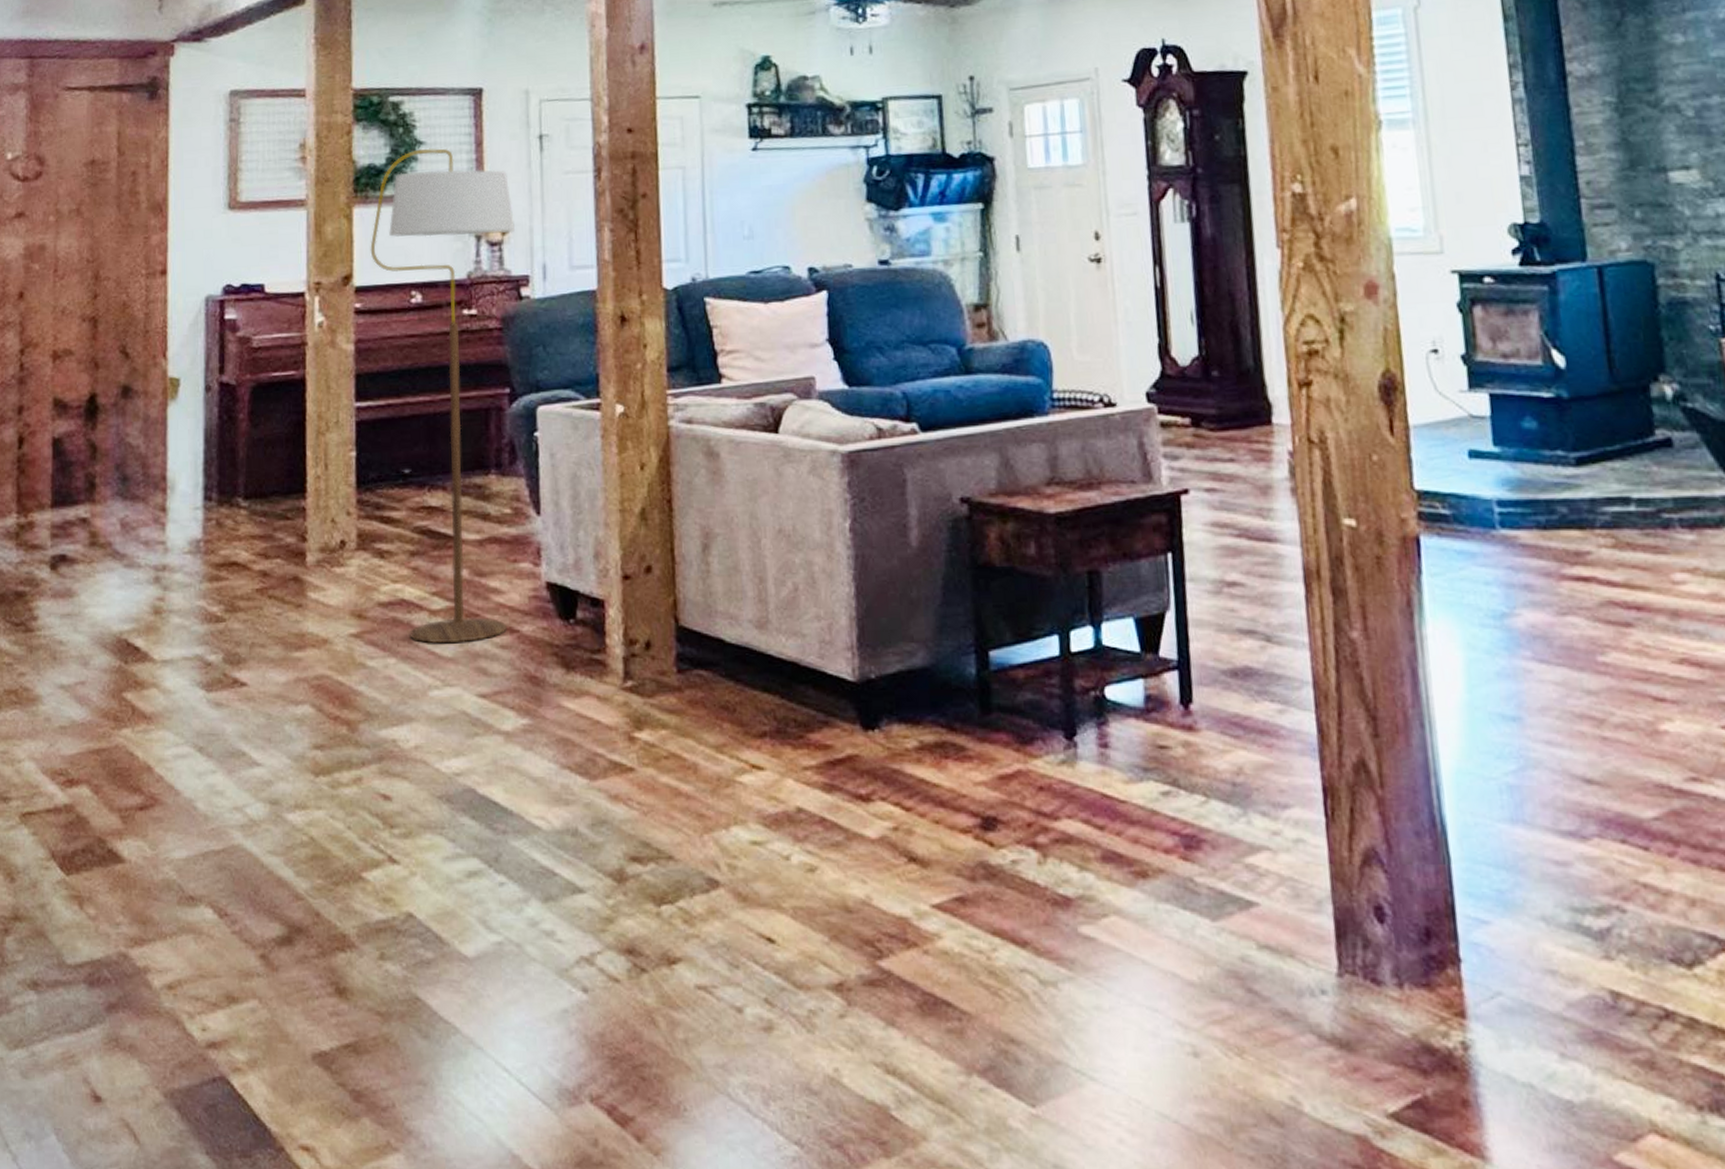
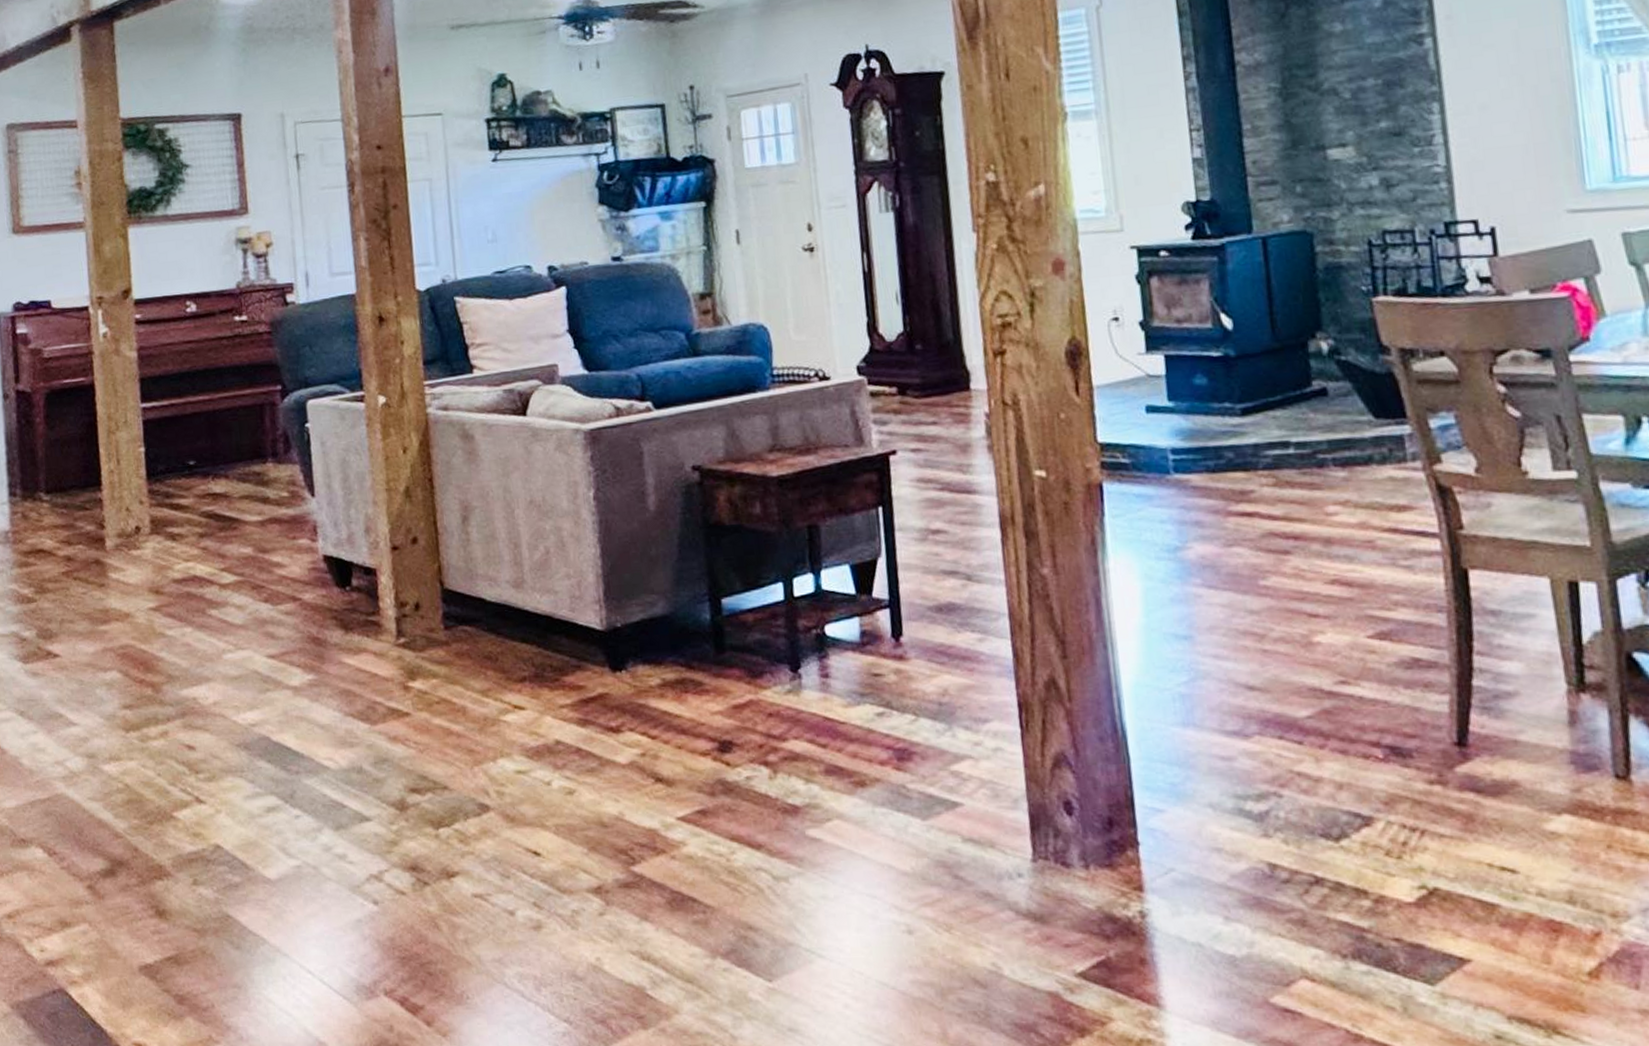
floor lamp: present [370,148,515,643] -> none [146,170,290,613]

